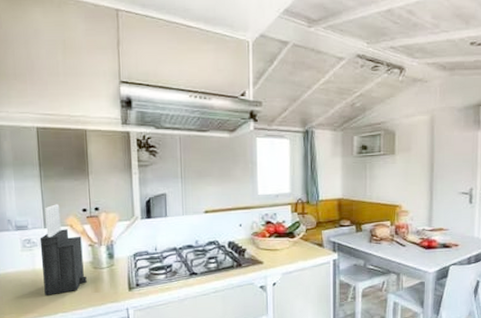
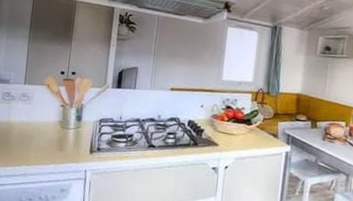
knife block: present [39,204,87,296] -> none [13,64,56,148]

